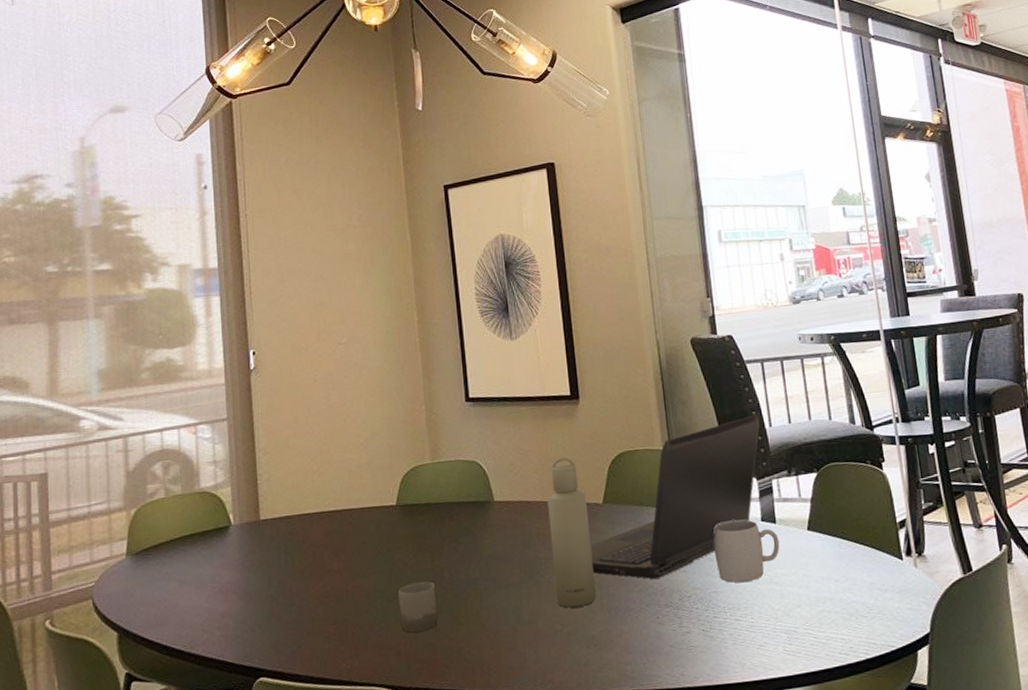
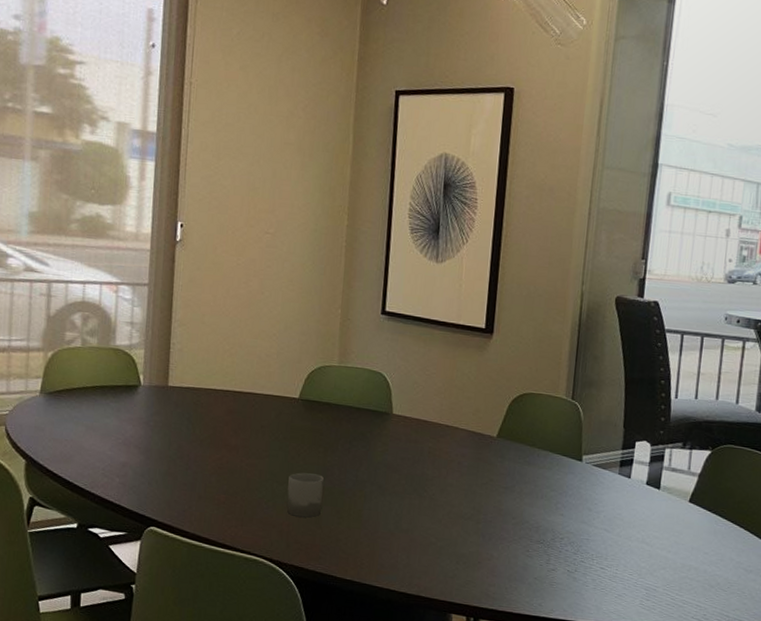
bottle: present [547,457,596,608] -> none [436,385,483,527]
laptop computer: present [590,414,760,580] -> none [474,383,667,517]
mug: present [713,519,780,583] -> none [594,477,660,537]

